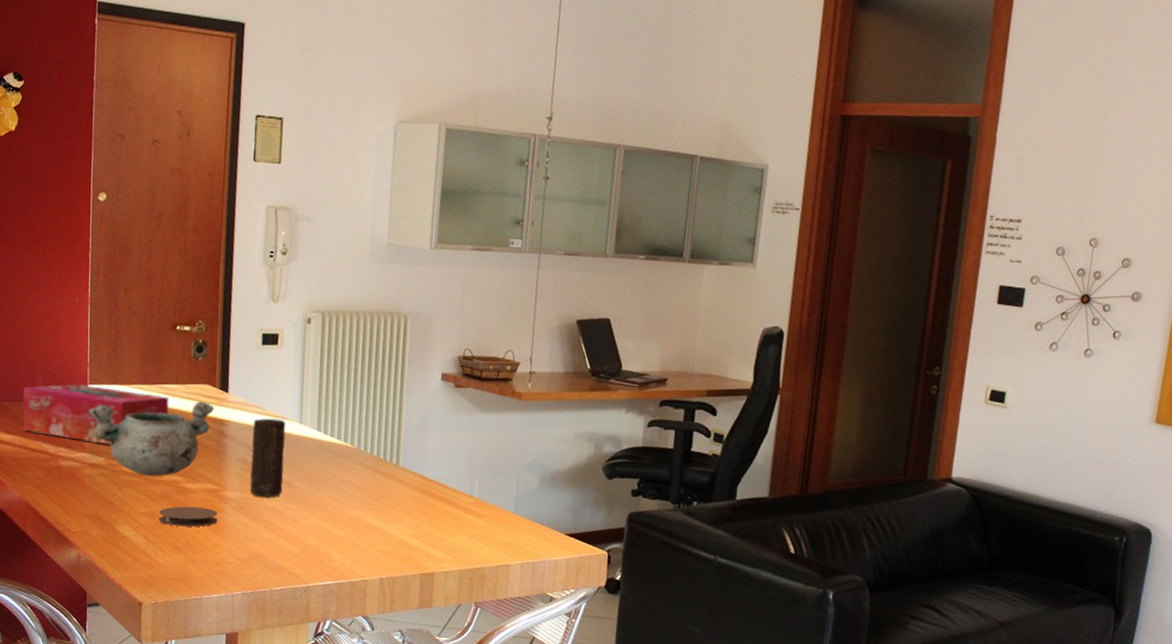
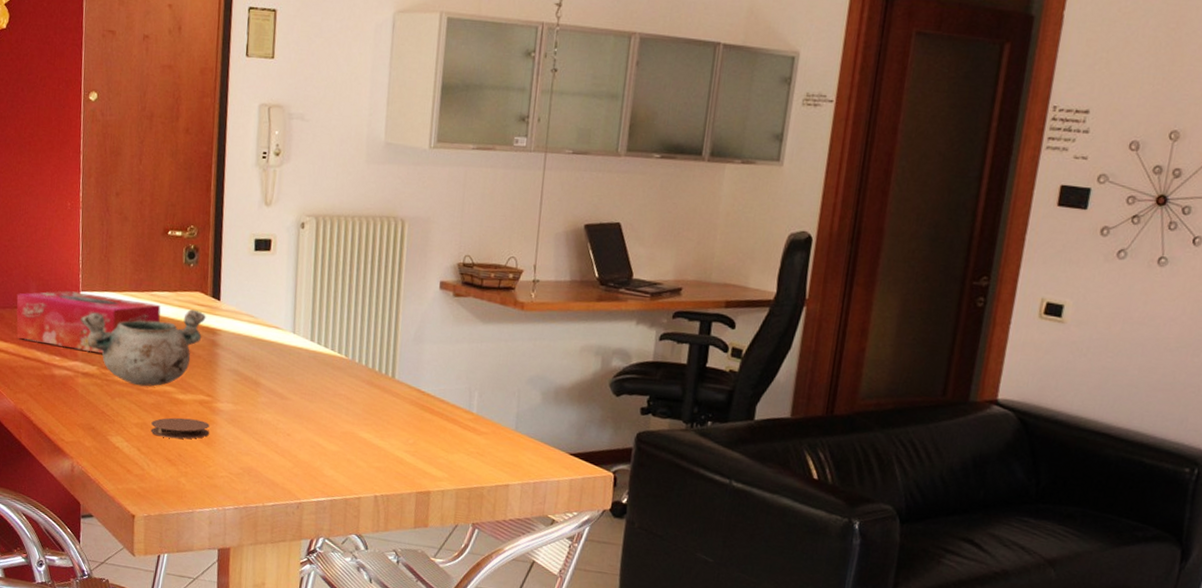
candle: present [249,418,286,497] -> none [241,327,279,410]

